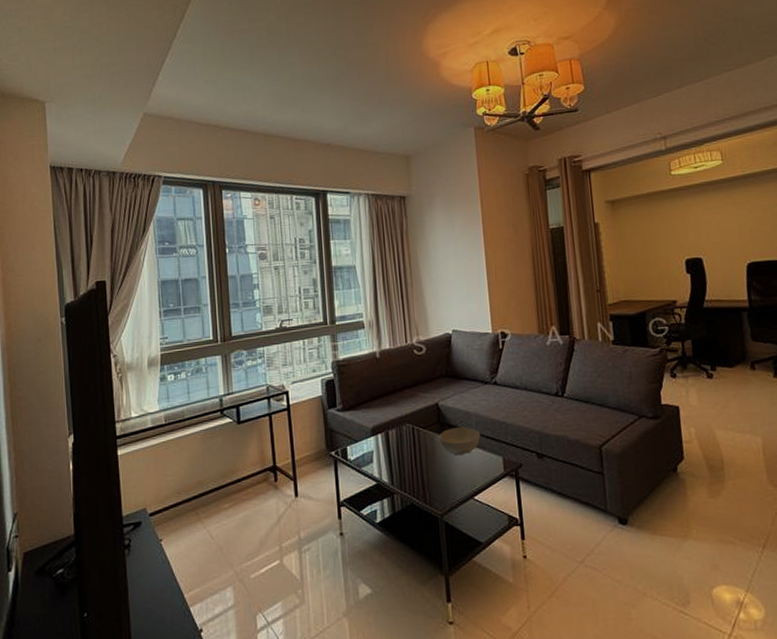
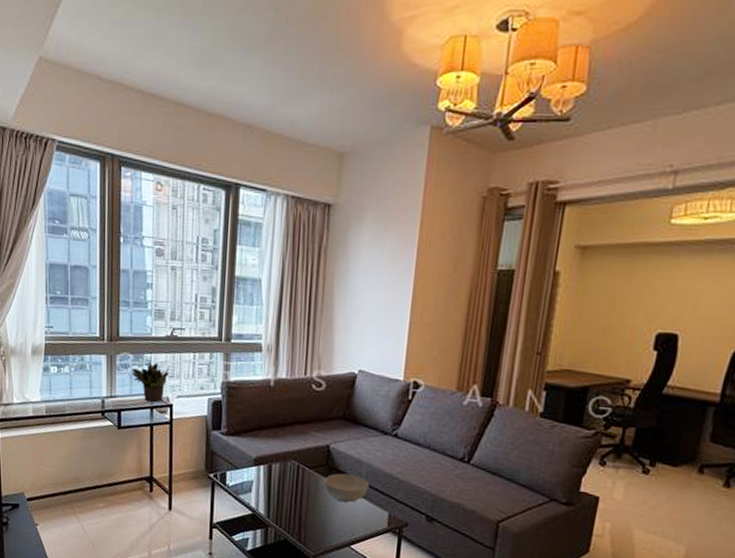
potted plant: none [246,353,282,393] -> present [132,362,170,403]

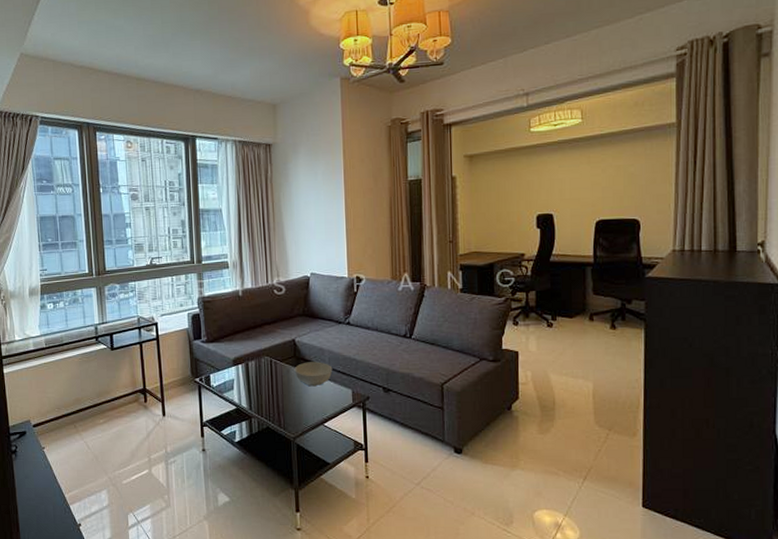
potted plant: present [132,362,170,403] -> none [119,288,152,324]

